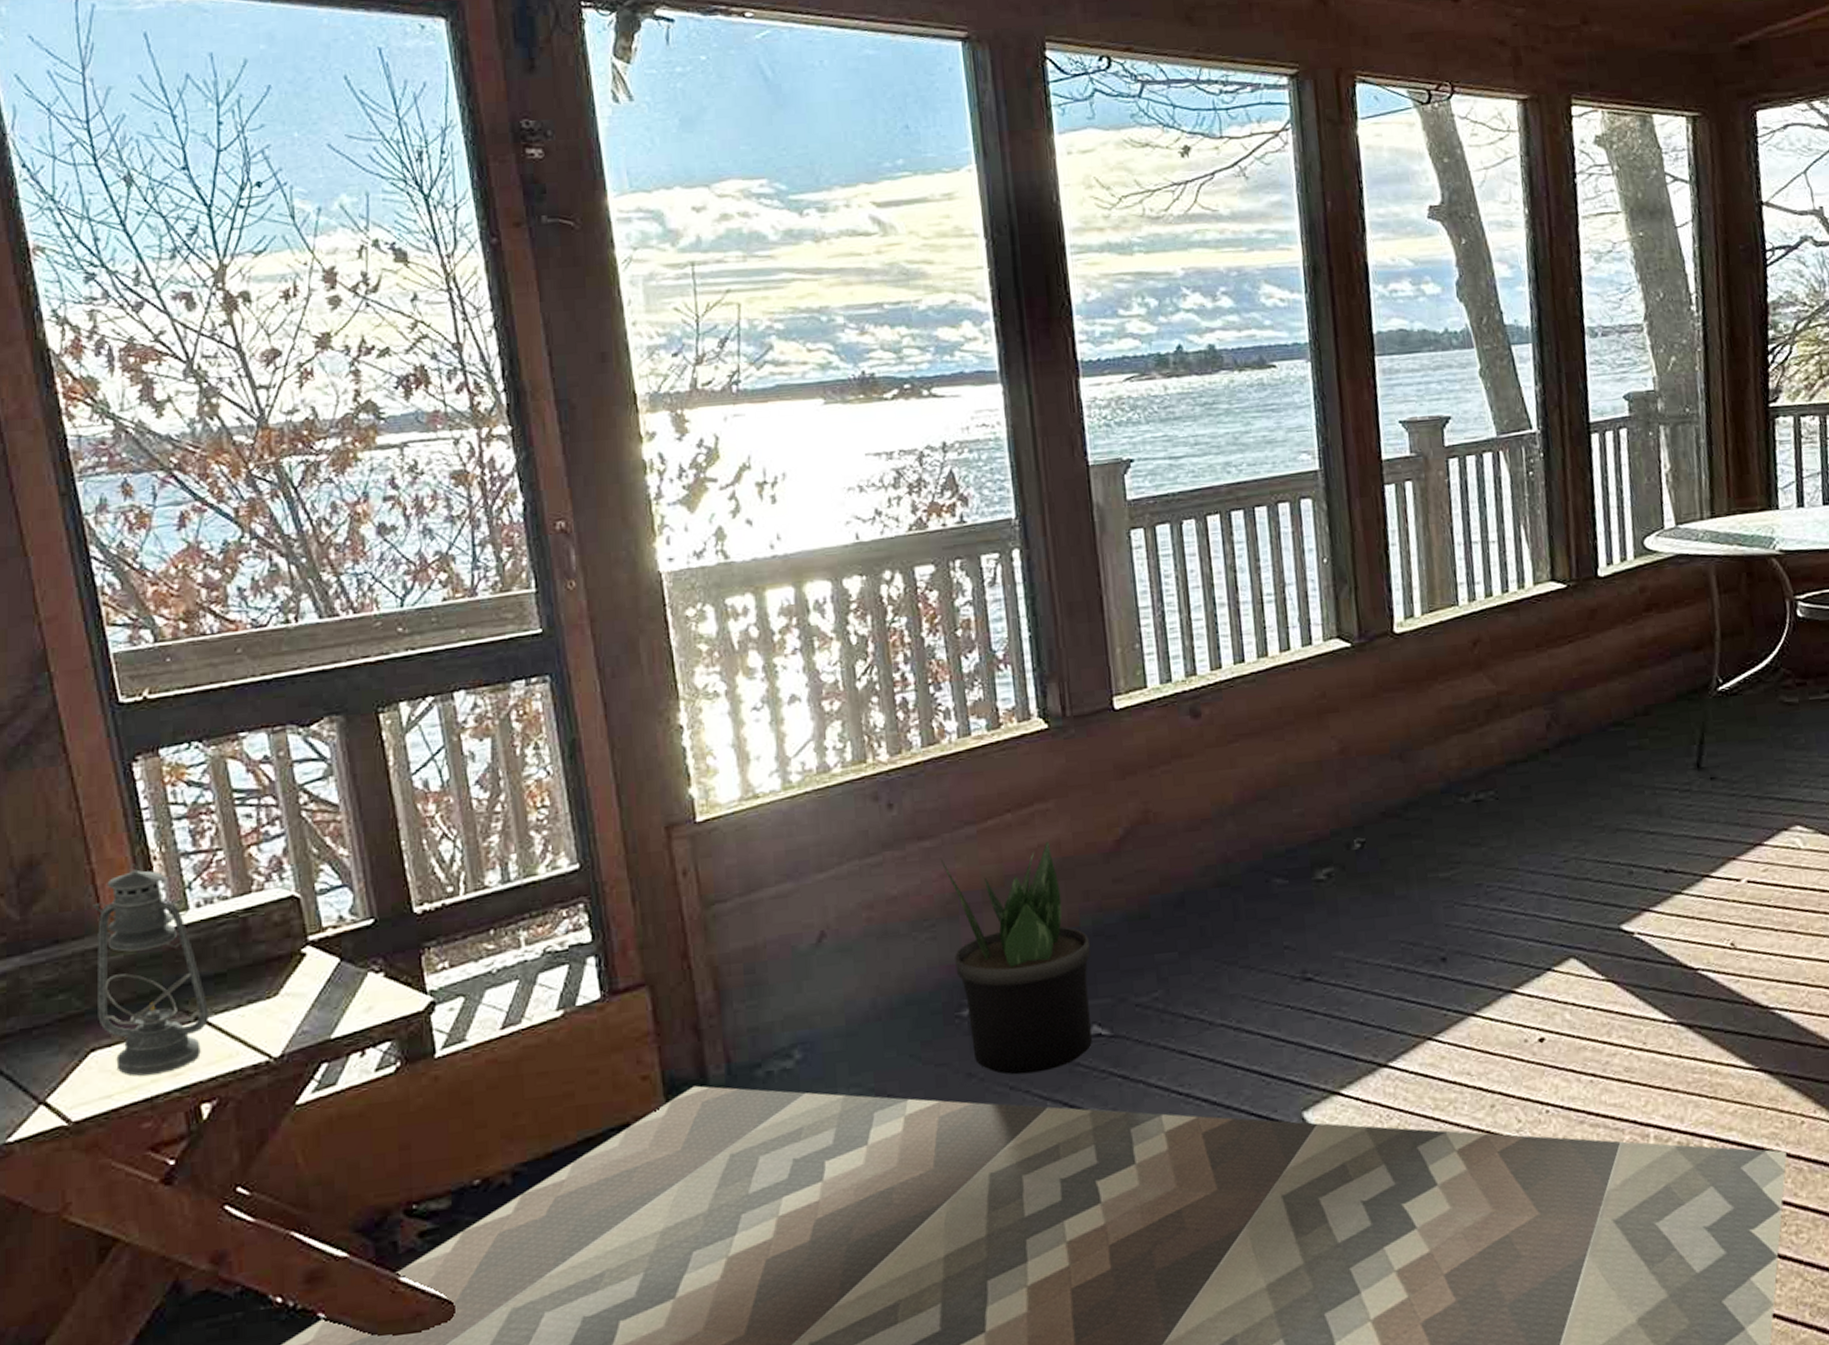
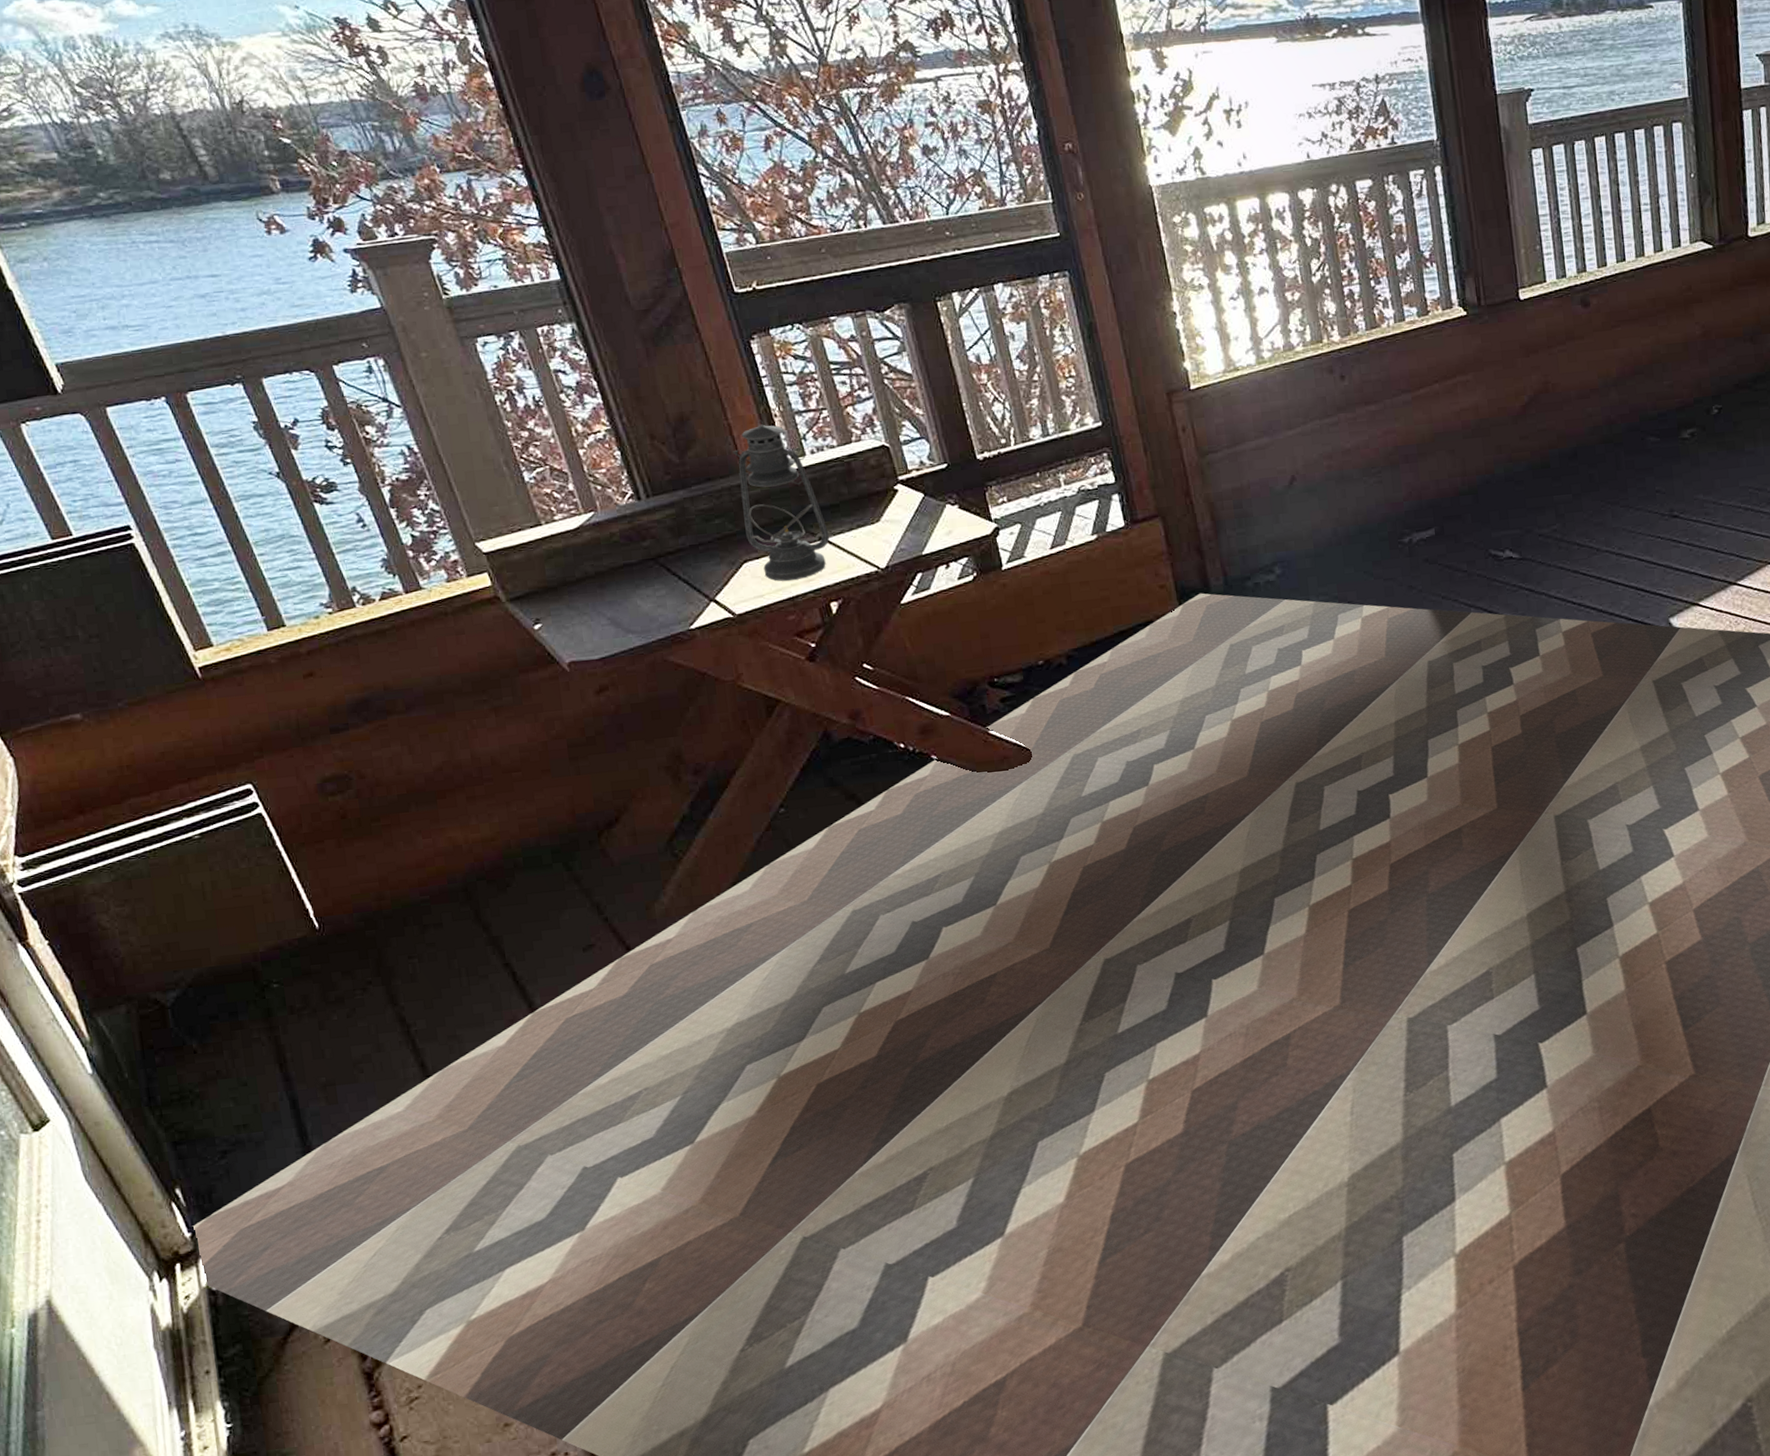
planter: present [940,841,1092,1075] -> none [1383,406,1505,588]

